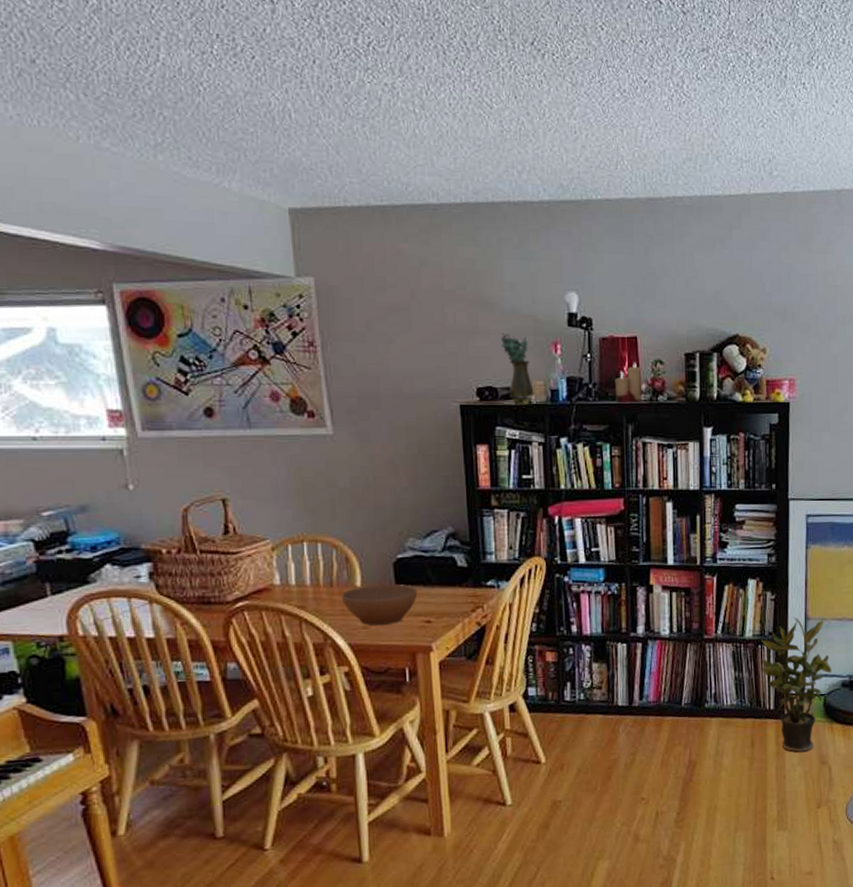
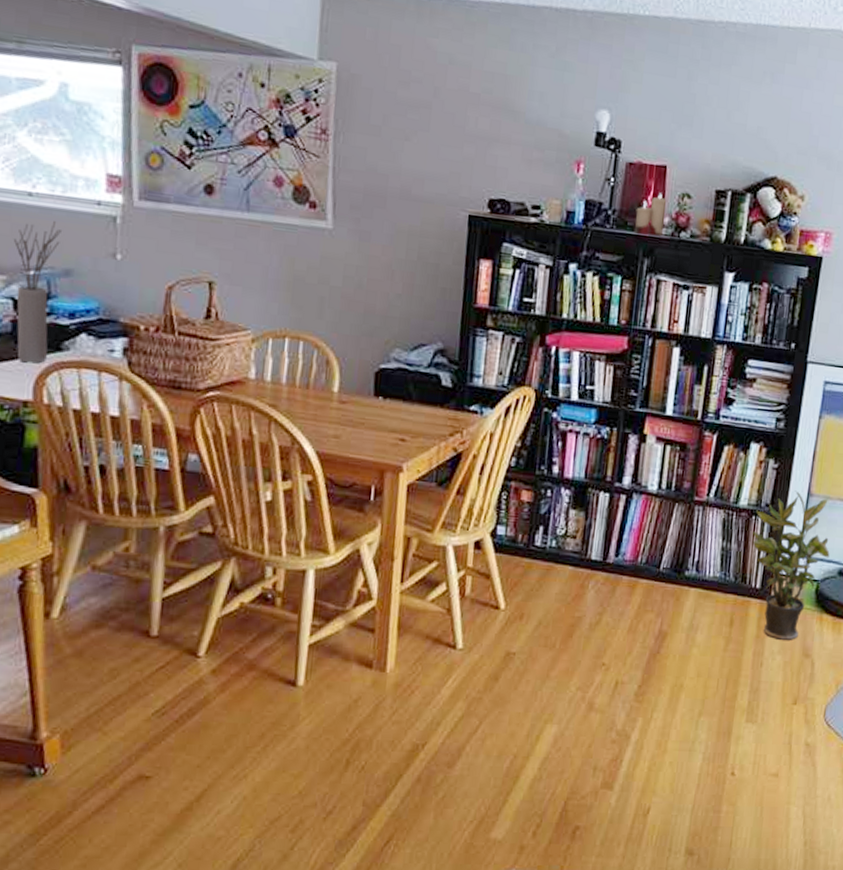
vase: none [24,462,75,600] -> present [13,221,61,364]
bowl: present [341,583,418,625] -> none [315,392,397,437]
vase: present [501,333,534,405] -> none [521,144,550,225]

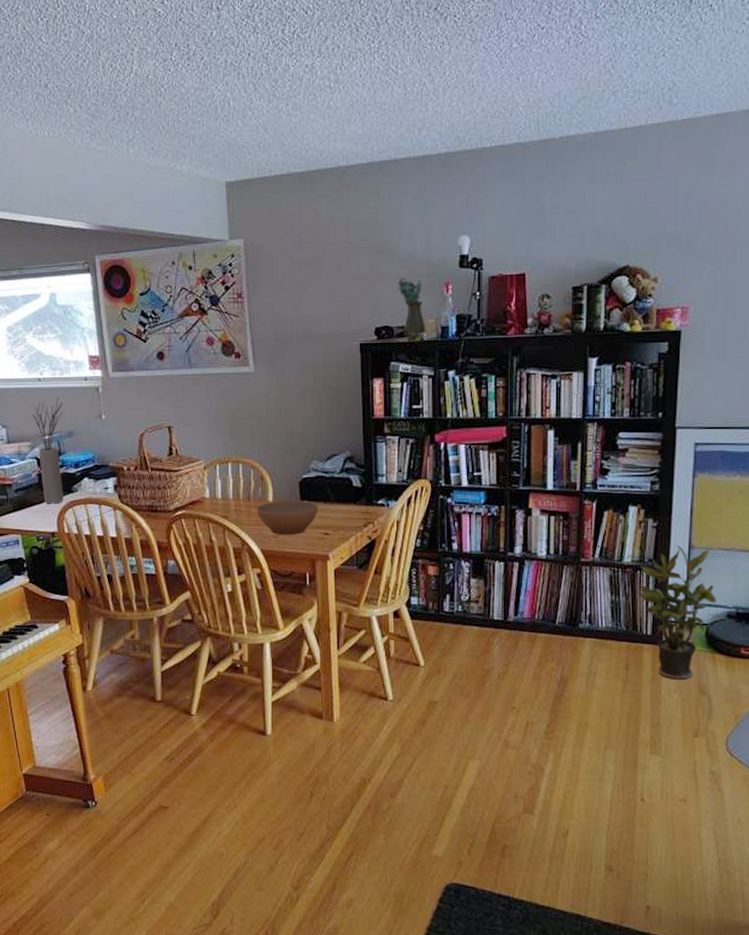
bowl: none [315,392,397,437] -> present [256,500,319,535]
vase: none [521,144,550,225] -> present [398,277,426,342]
candle: present [633,193,667,237] -> none [501,298,529,337]

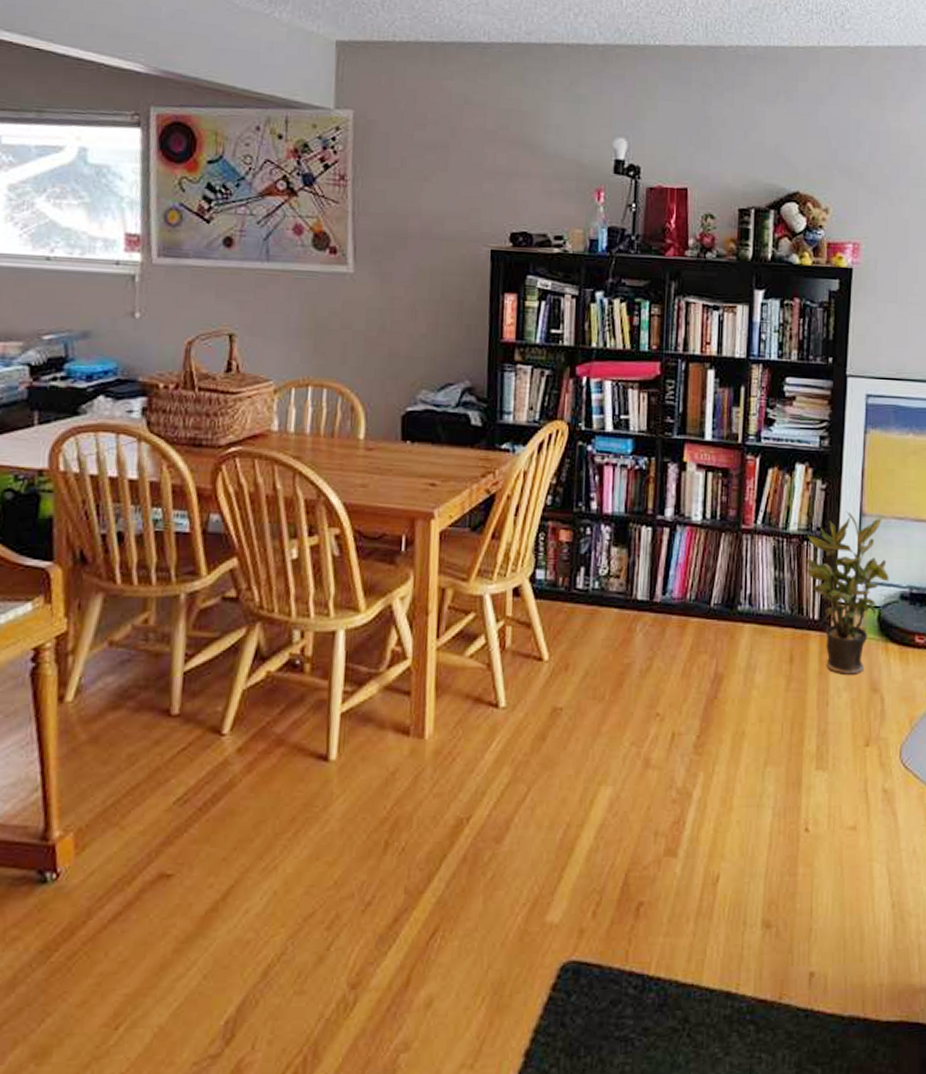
vase: present [32,397,63,504] -> none [30,284,79,430]
bowl: present [256,500,319,535] -> none [341,438,425,484]
vase: present [398,277,426,342] -> none [541,176,572,255]

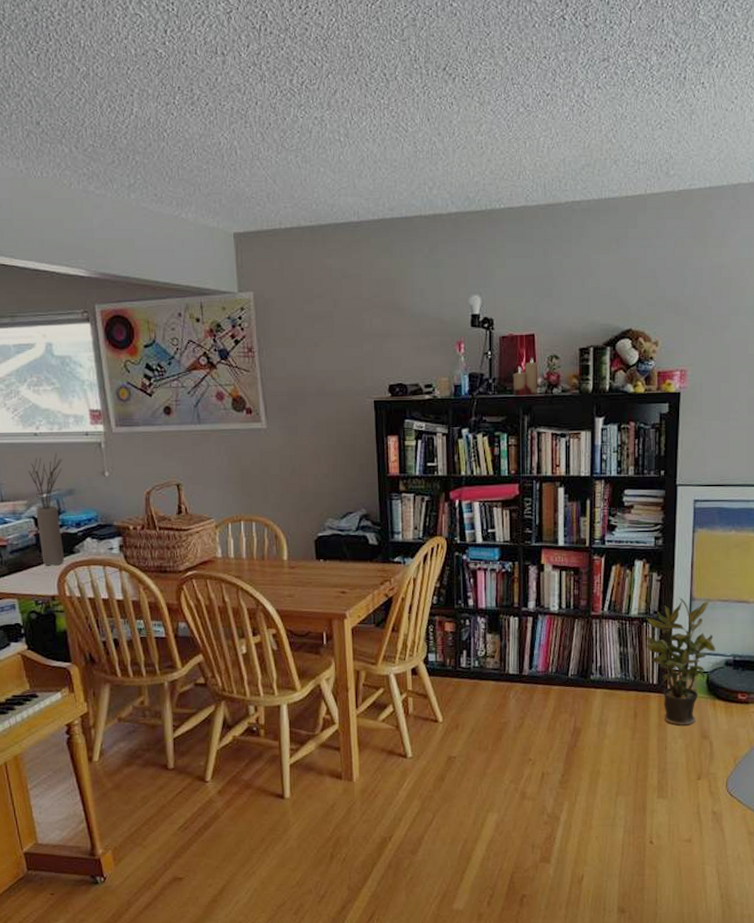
vase: none [30,284,79,430] -> present [28,453,64,566]
candle: none [659,215,690,260] -> present [512,358,538,397]

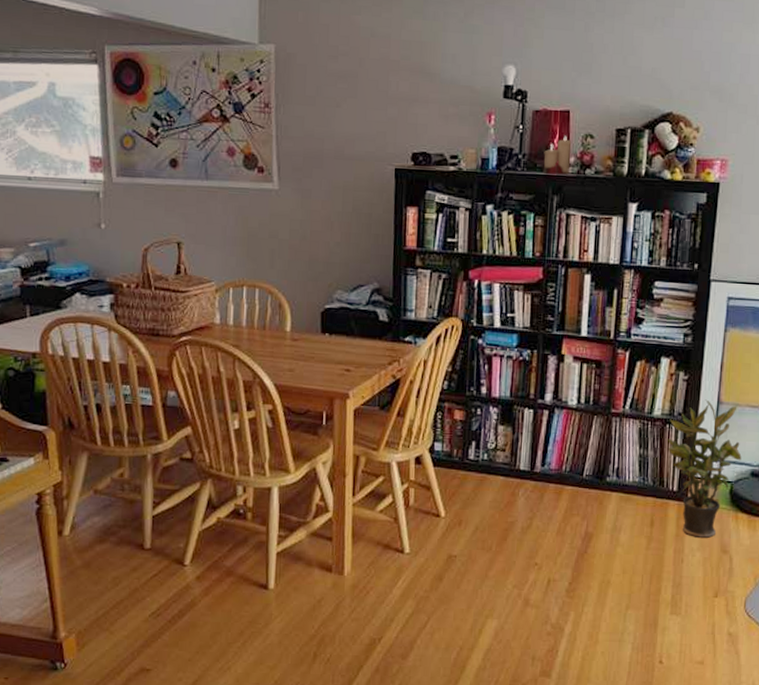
vase: present [28,453,64,566] -> none [18,200,56,321]

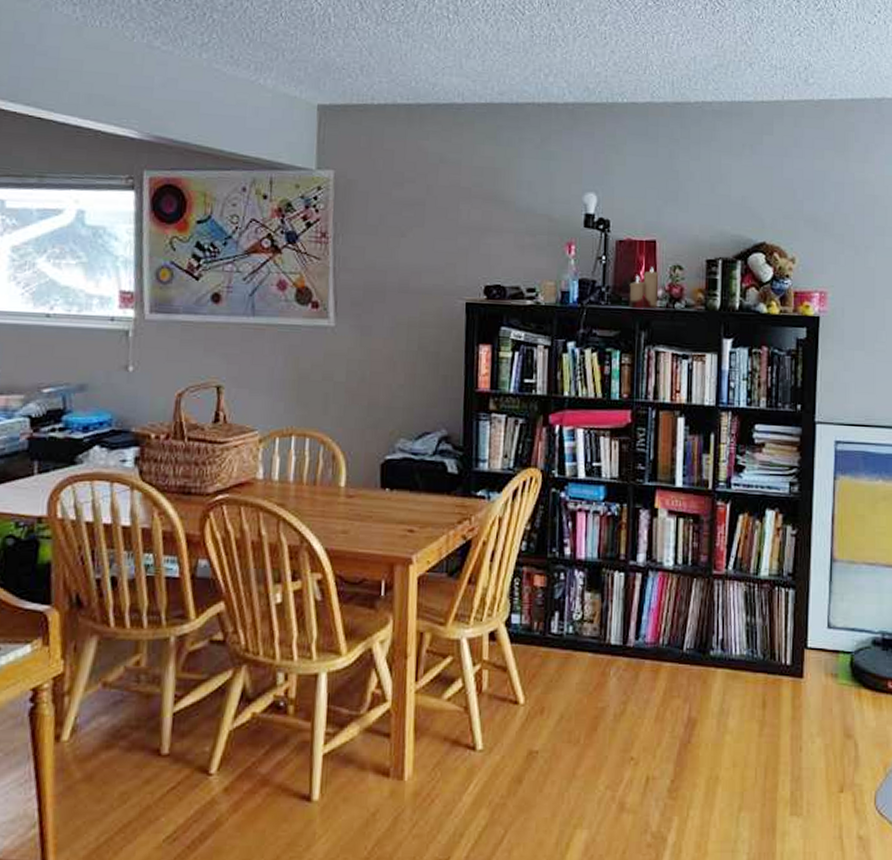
potted plant: present [668,399,742,538] -> none [778,557,861,720]

